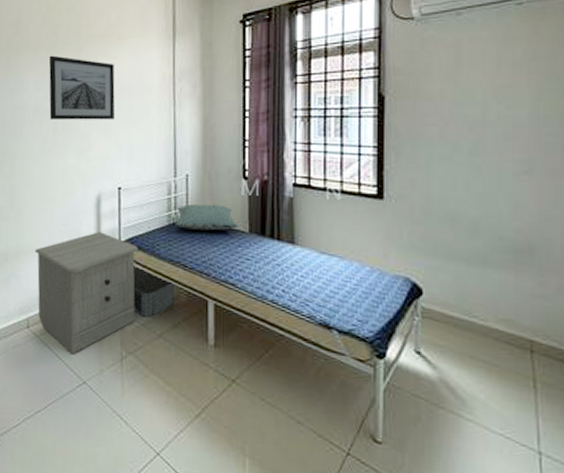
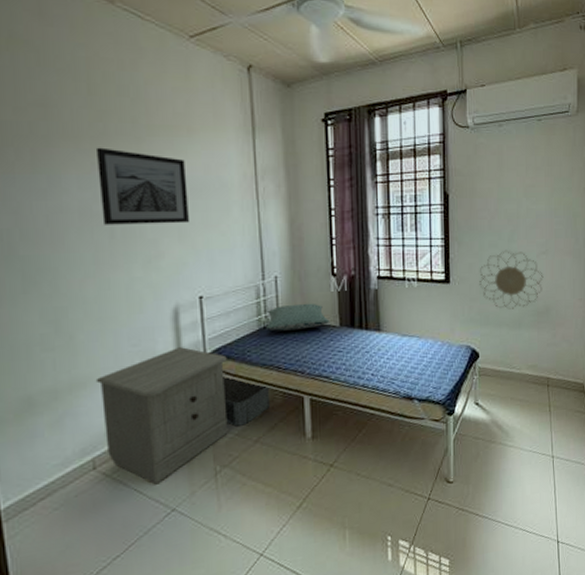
decorative wall piece: none [424,164,525,241] -> present [479,249,543,310]

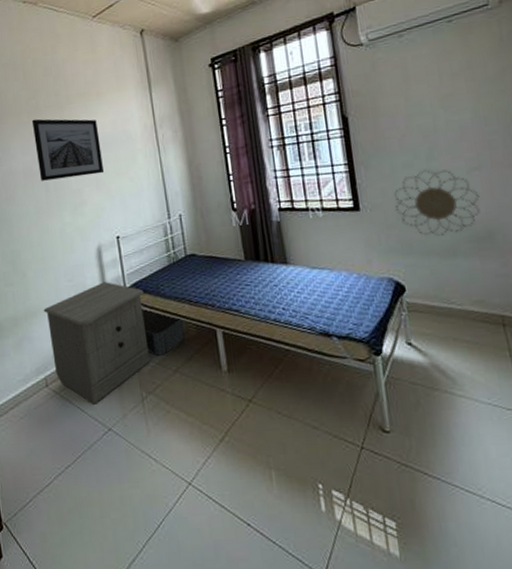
pillow: present [266,303,330,331] -> none [175,238,235,266]

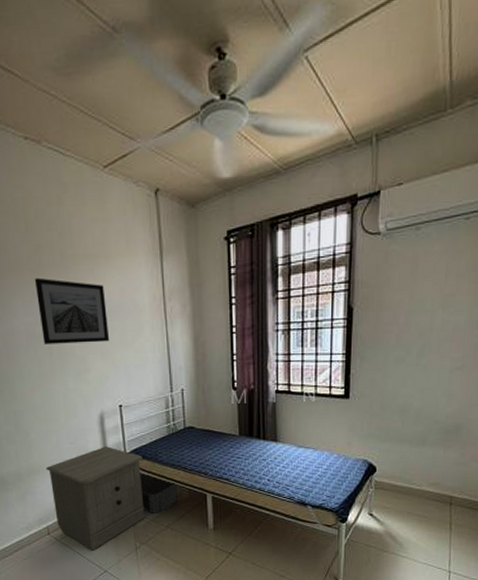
decorative wall piece: present [393,169,480,236] -> none [381,365,456,426]

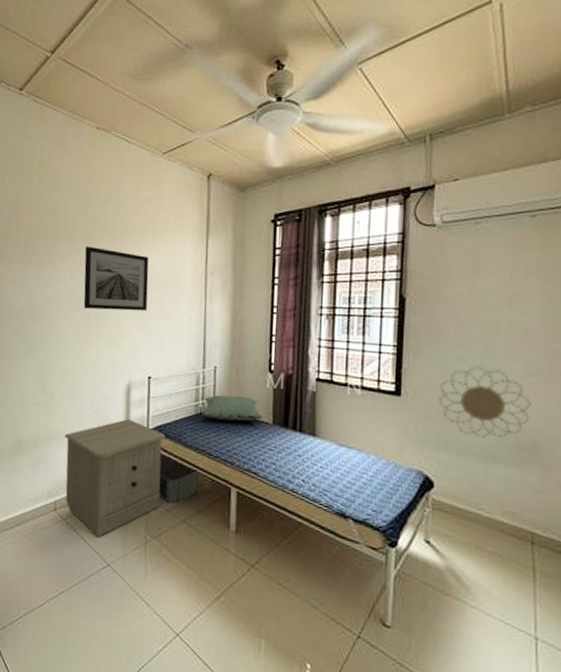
pillow: none [175,413,231,437] -> present [202,395,264,422]
decorative wall piece: none [381,365,456,426] -> present [439,365,531,438]

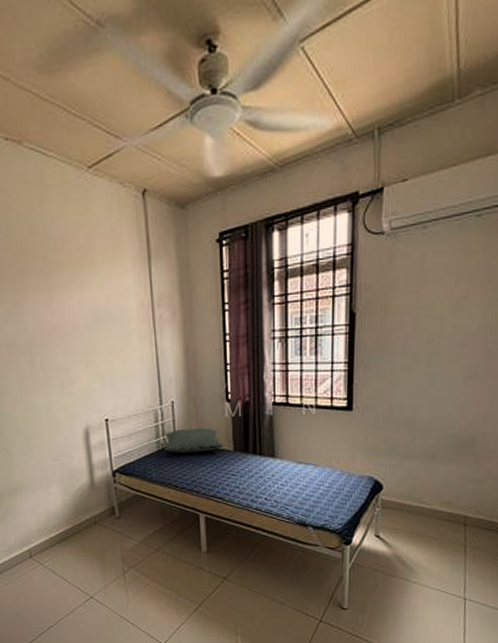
nightstand: present [64,419,165,538] -> none [27,463,133,575]
wall art: present [83,246,149,312] -> none [15,285,94,355]
storage bin: present [158,450,200,503] -> none [127,489,169,535]
decorative wall piece: present [439,365,531,438] -> none [387,374,469,440]

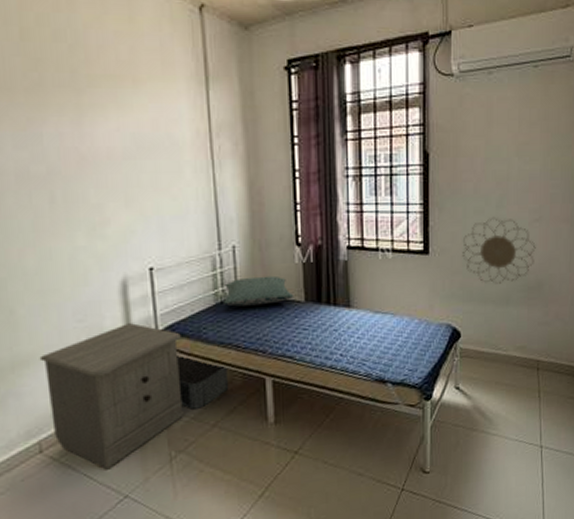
nightstand: none [27,463,133,575] -> present [39,323,183,470]
storage bin: none [127,489,169,535] -> present [176,353,229,410]
decorative wall piece: none [387,374,469,440] -> present [462,216,536,284]

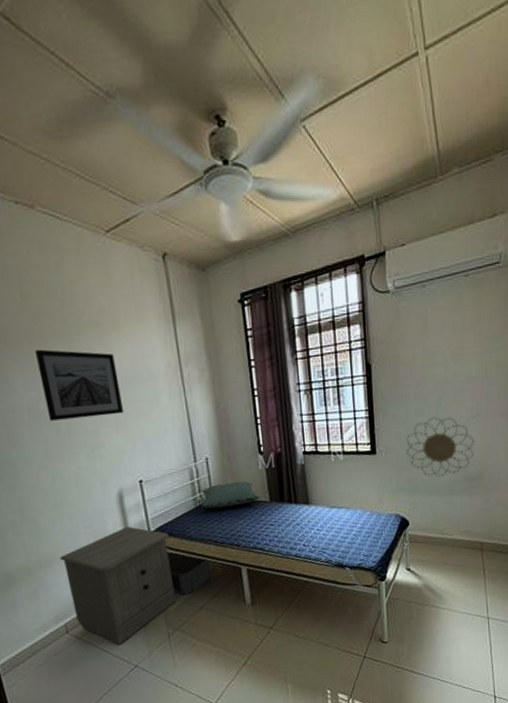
wall art: none [31,100,136,188] -> present [34,349,123,421]

